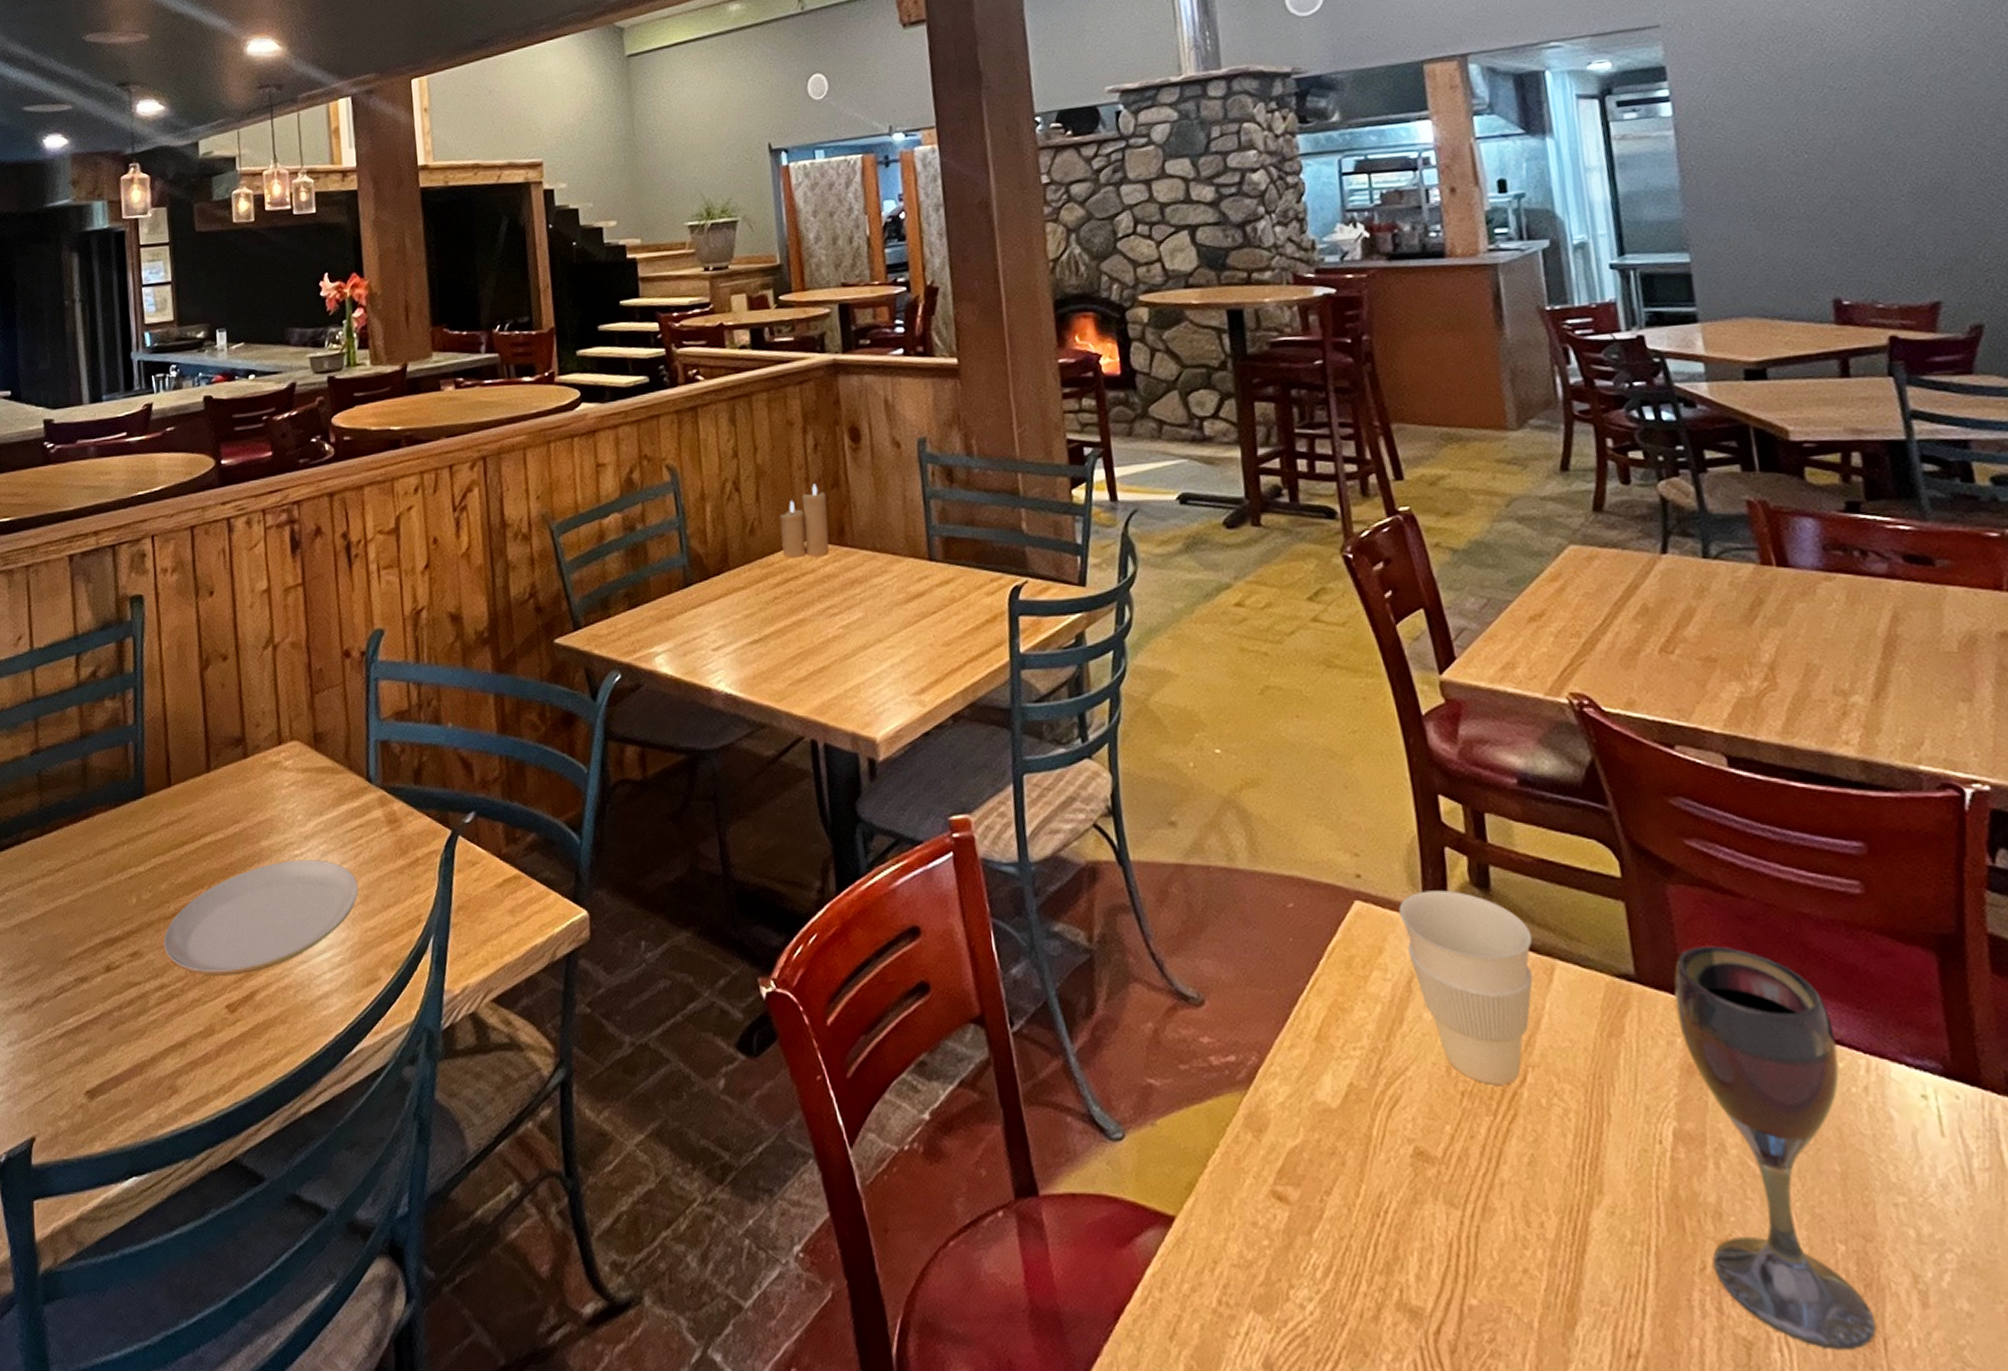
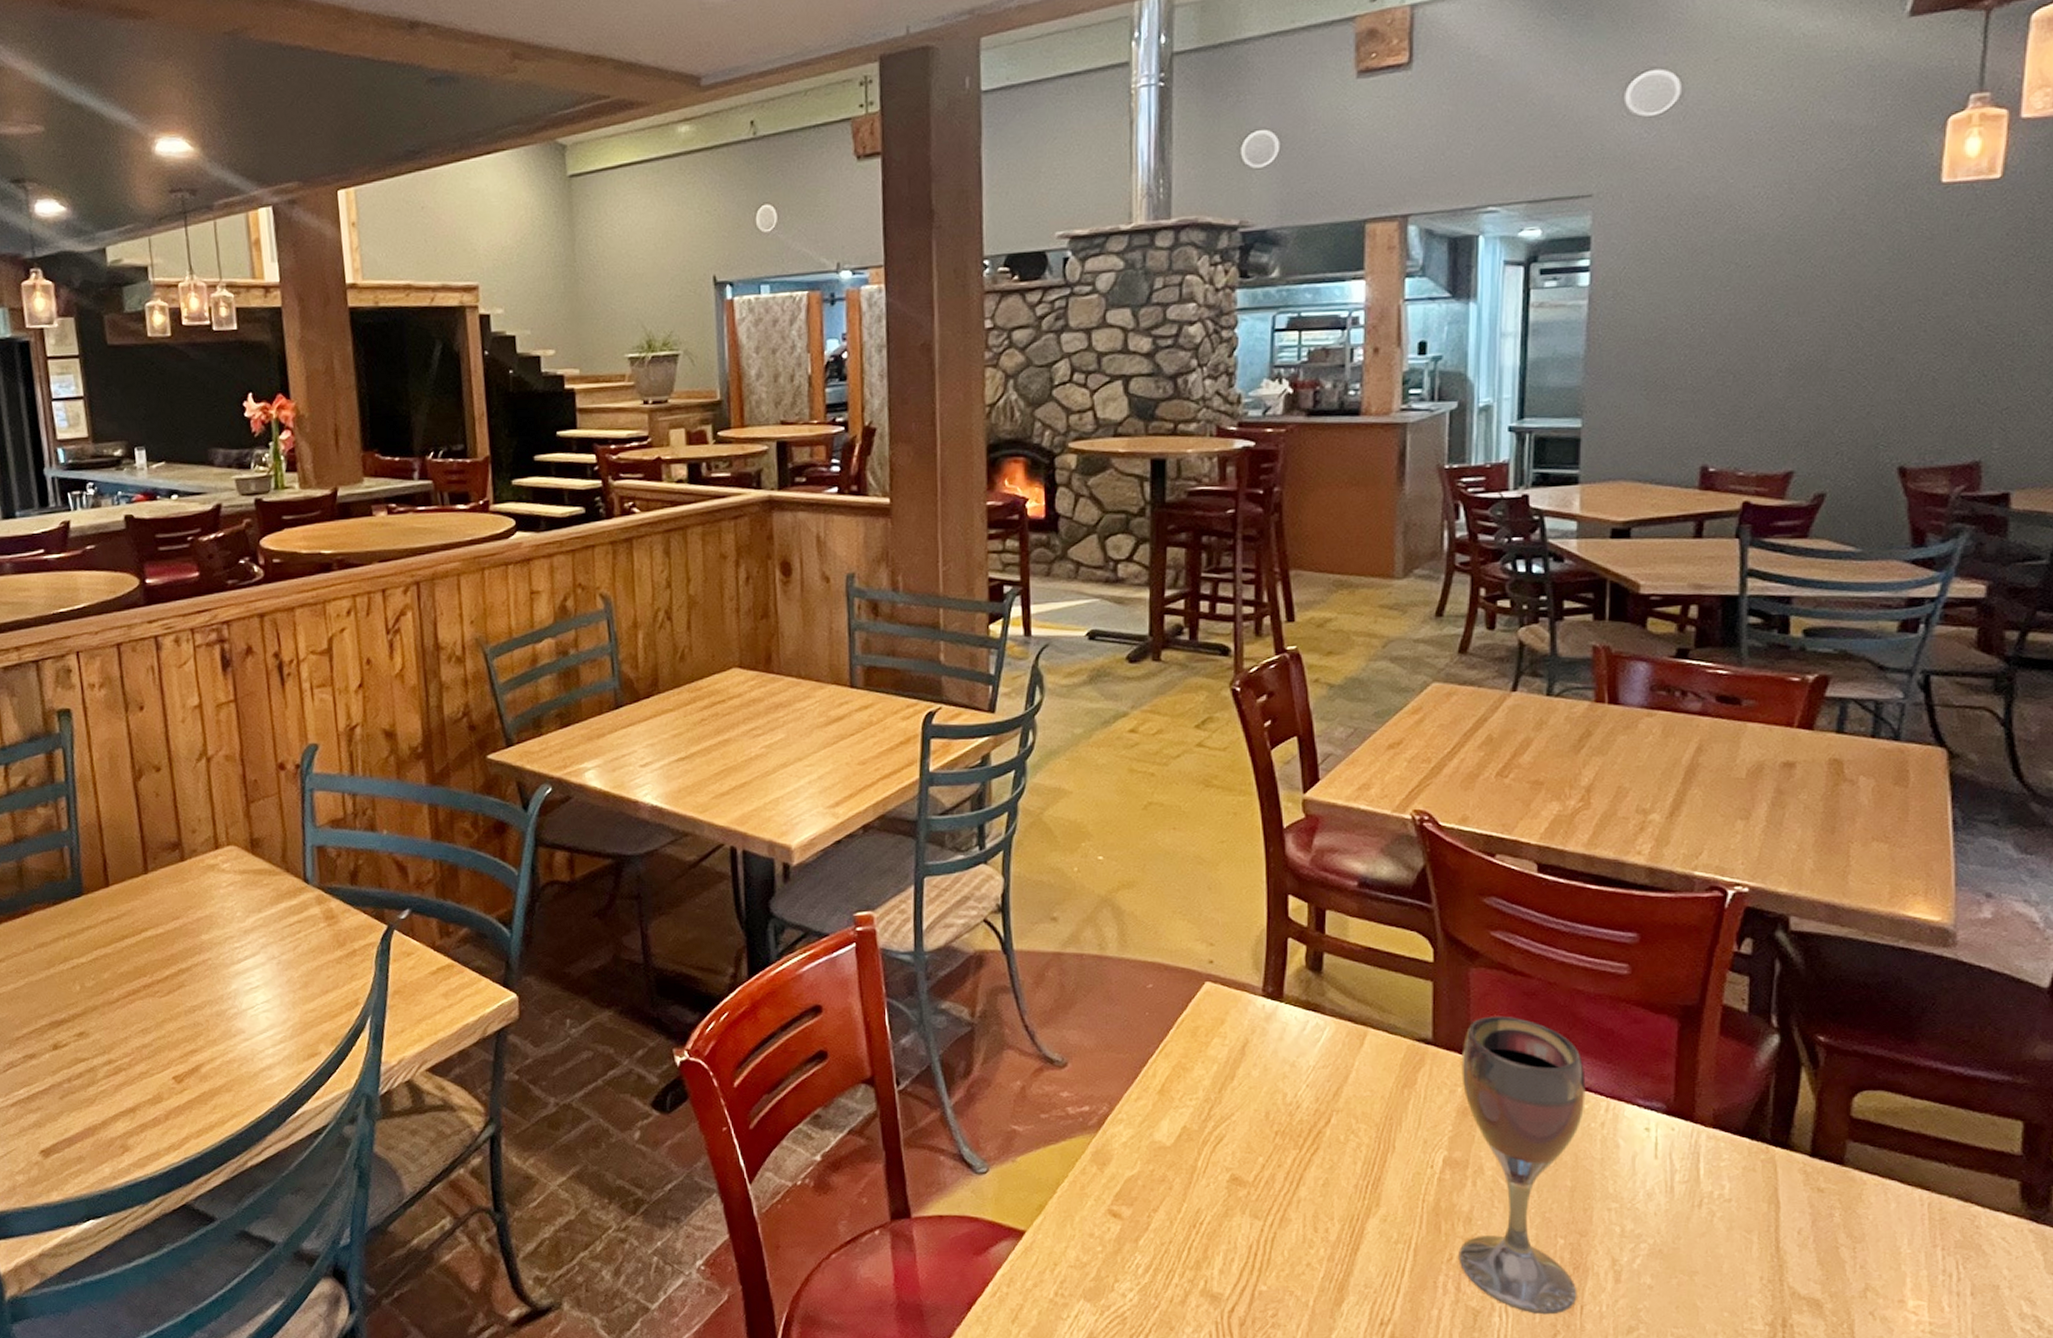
plate: present [163,860,359,976] -> none [109,951,298,1052]
candle: present [779,484,830,559] -> none [709,614,757,684]
cup: present [1399,890,1533,1085] -> none [1242,973,1352,1126]

